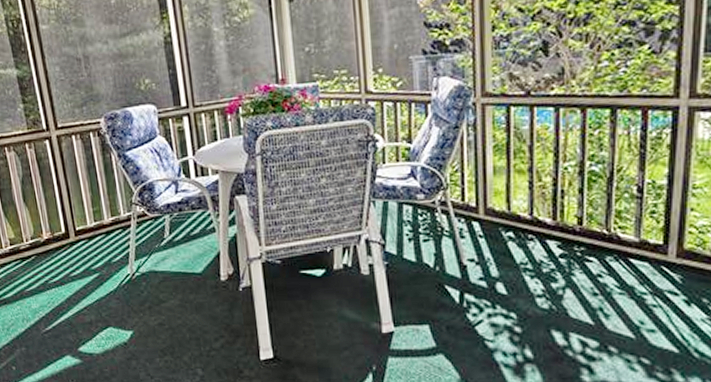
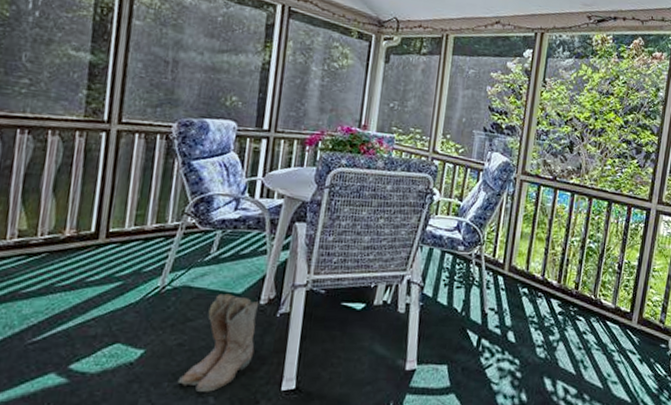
boots: none [167,274,227,366] -> present [177,293,260,393]

